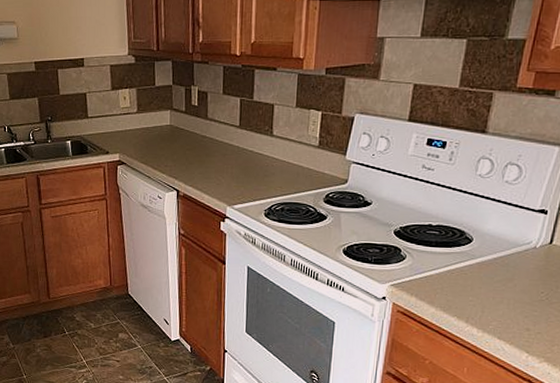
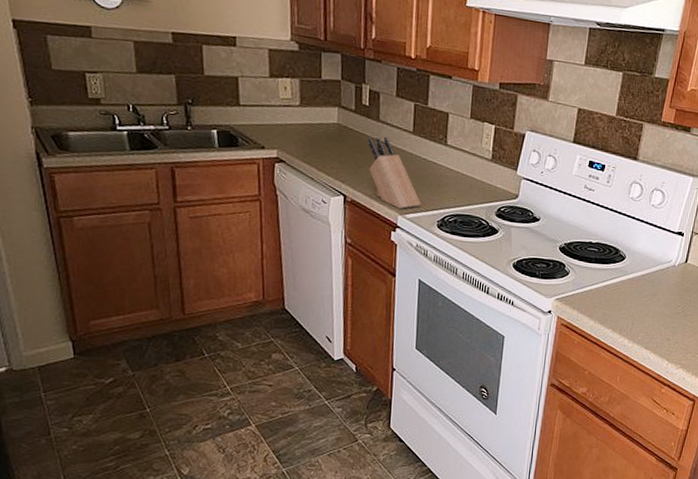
knife block: none [198,133,248,200] -> present [368,136,421,209]

